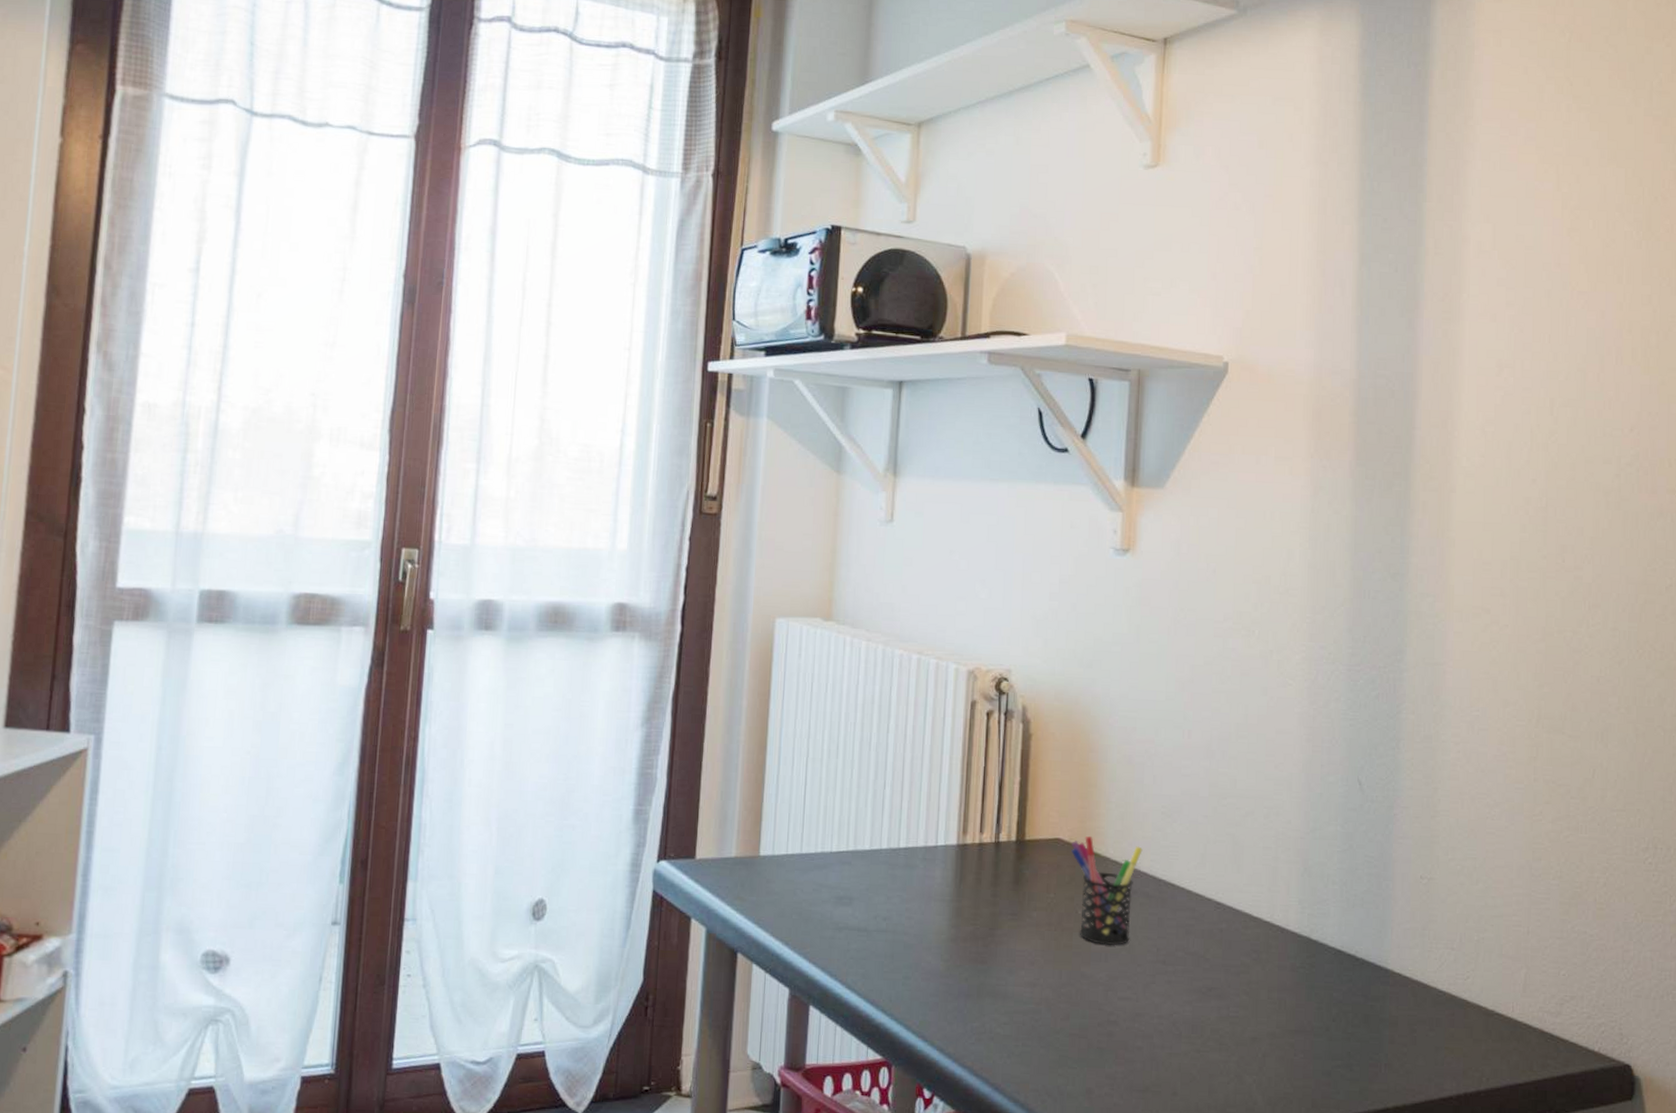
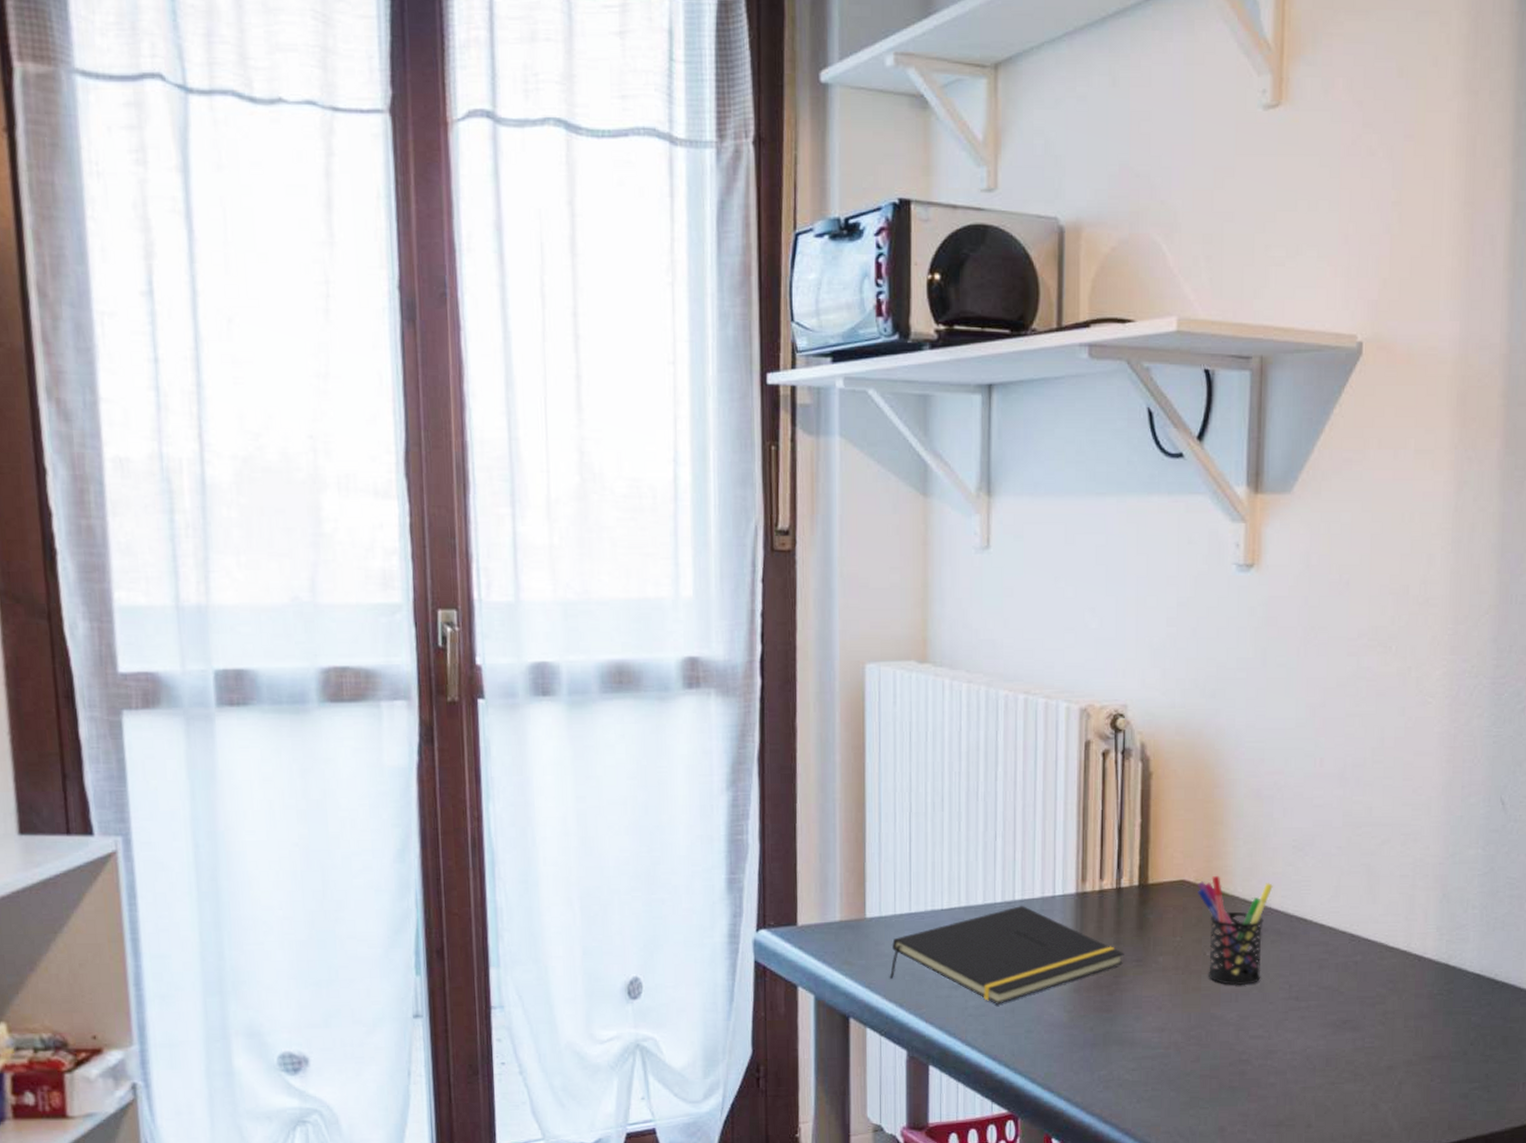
notepad: none [777,853,1000,949] -> present [889,906,1124,1004]

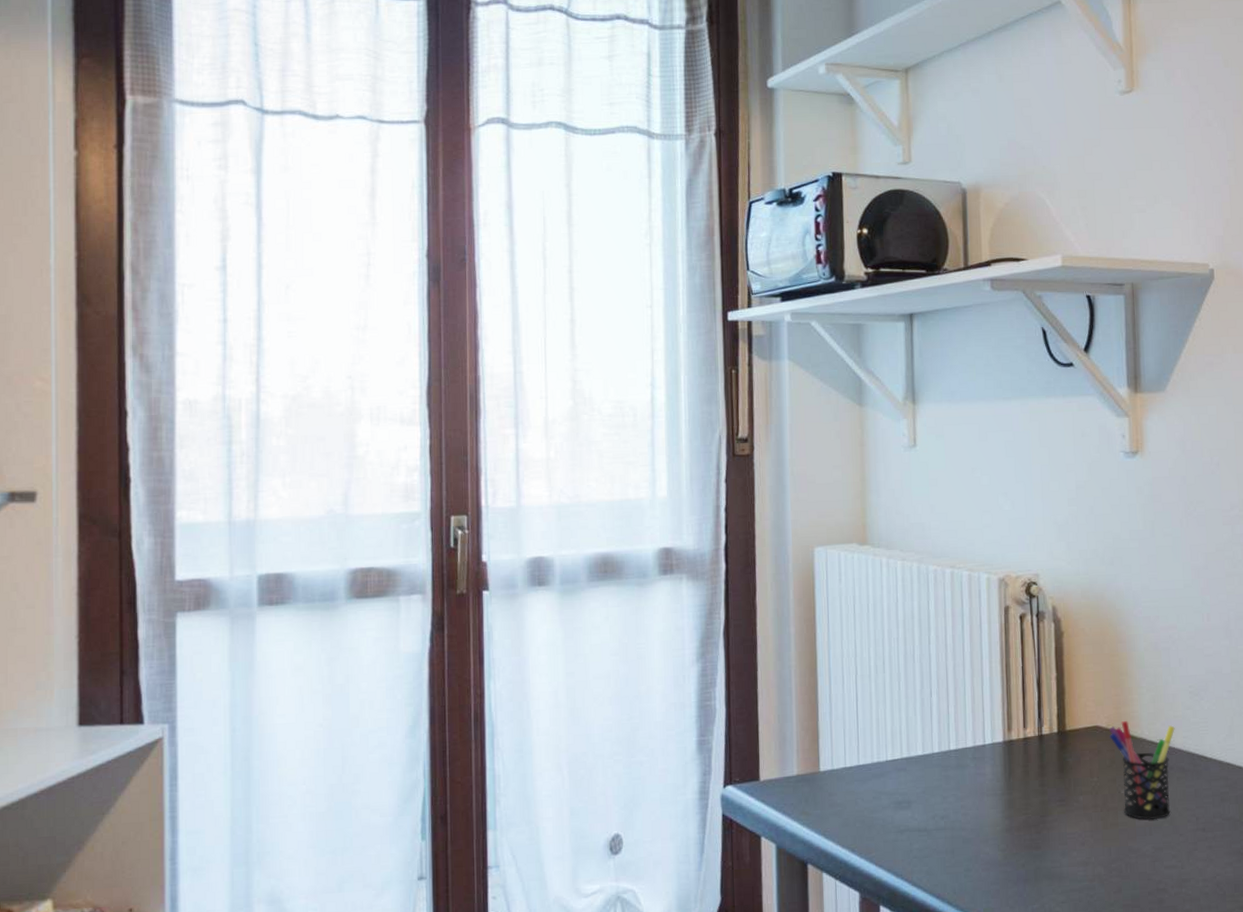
notepad: present [889,906,1124,1004] -> none [842,755,1049,846]

